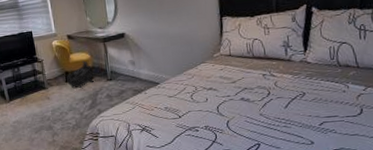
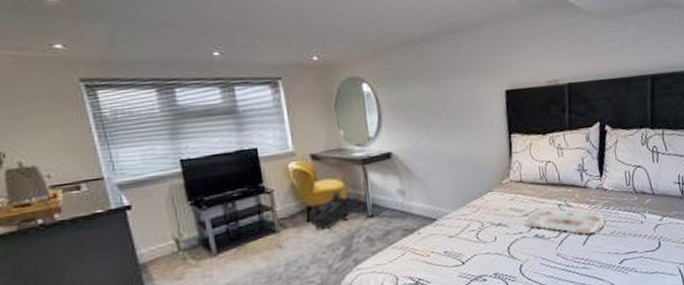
serving tray: none [231,77,308,100] -> present [523,208,606,234]

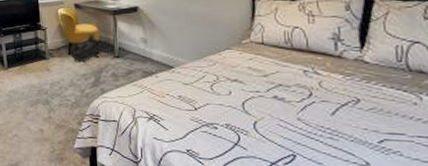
serving tray: present [523,208,606,234] -> none [262,73,364,106]

